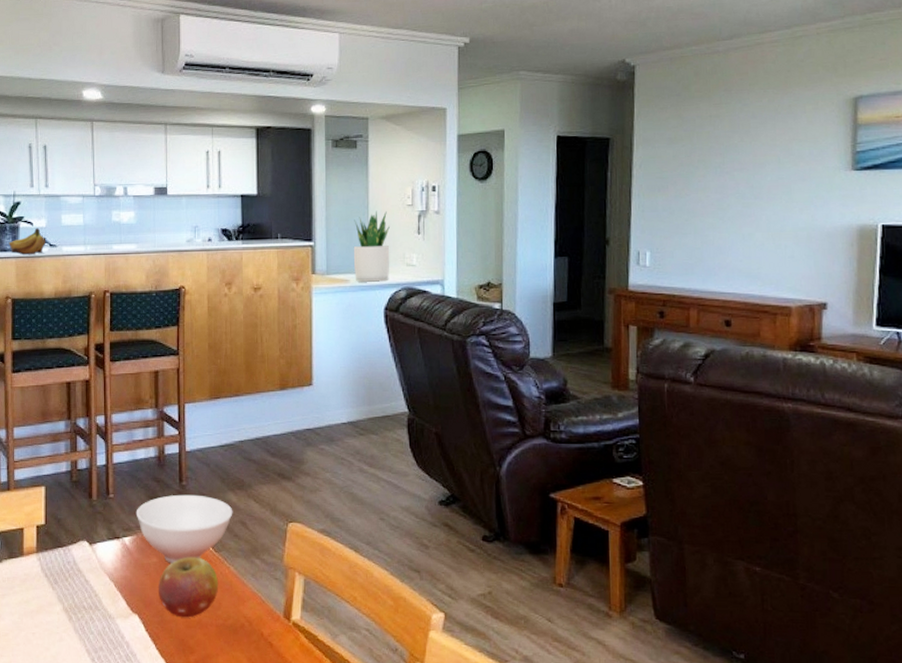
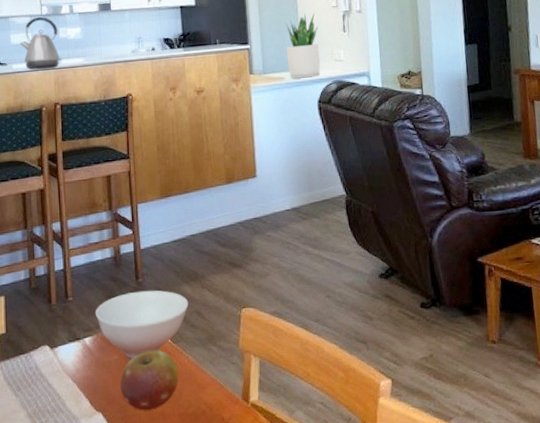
kettle: none [71,198,114,254] -> present [20,17,62,71]

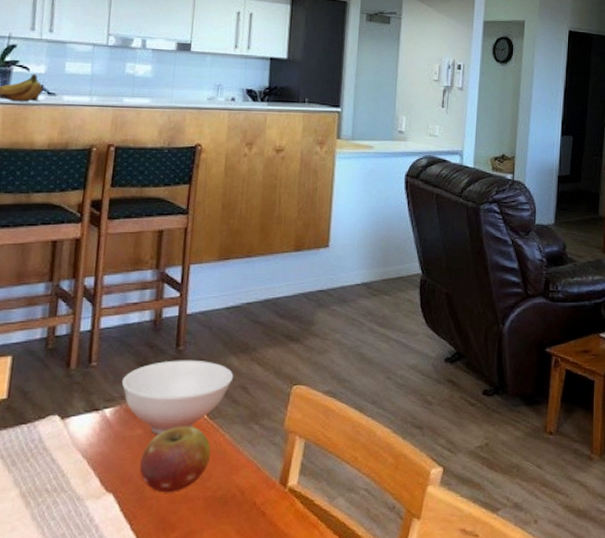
kettle: present [20,17,62,71] -> none [75,47,125,106]
planter: present [285,13,321,79] -> none [378,83,416,150]

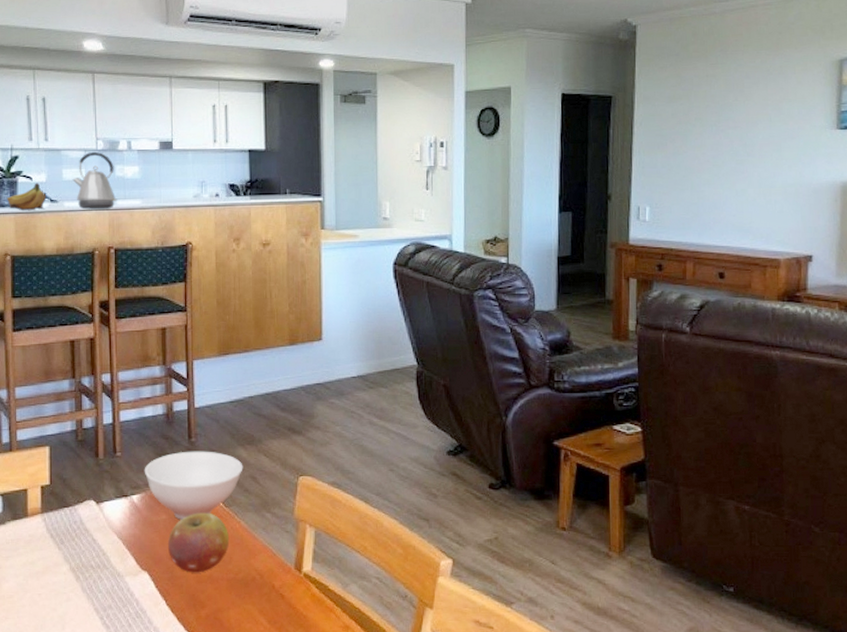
kettle: none [75,47,125,106] -> present [72,152,118,210]

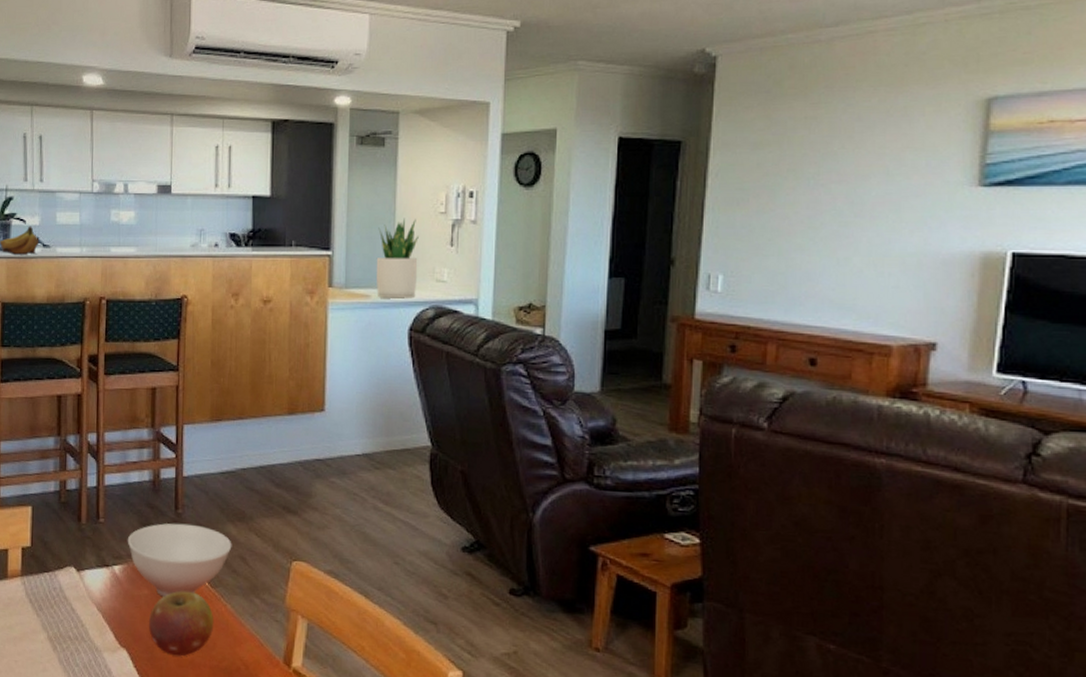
kettle: present [72,152,118,210] -> none [66,195,112,257]
planter: none [362,166,399,237] -> present [375,218,419,299]

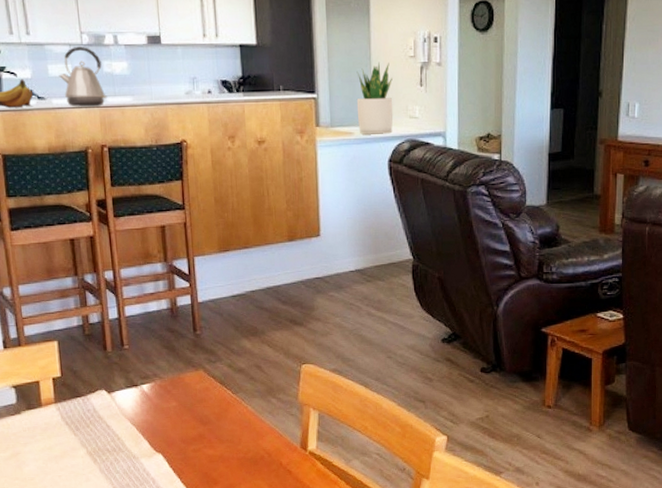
kettle: none [66,195,112,257] -> present [59,47,108,107]
bowl: present [127,523,232,597] -> none [152,342,248,406]
fruit: present [148,590,214,656] -> none [179,399,238,454]

